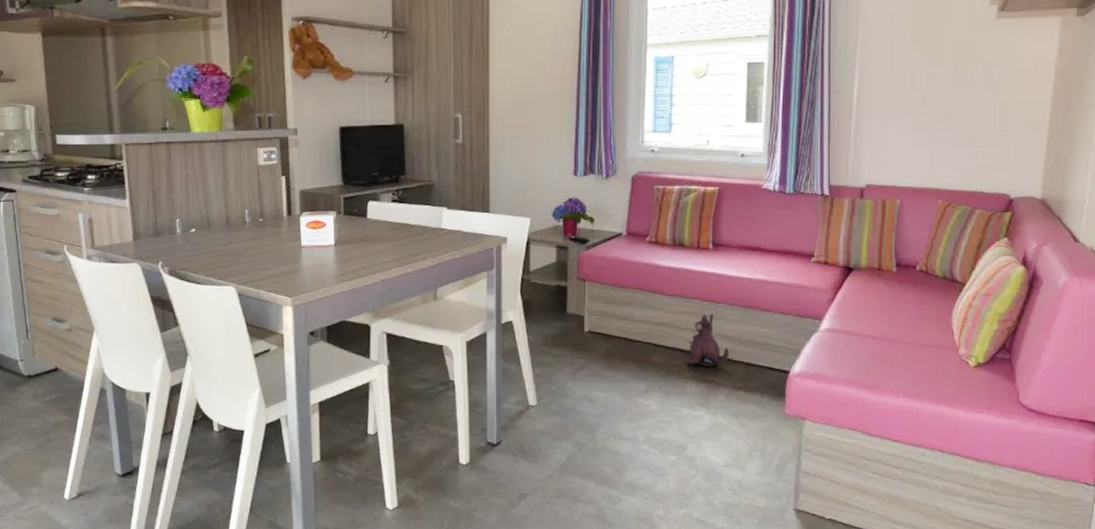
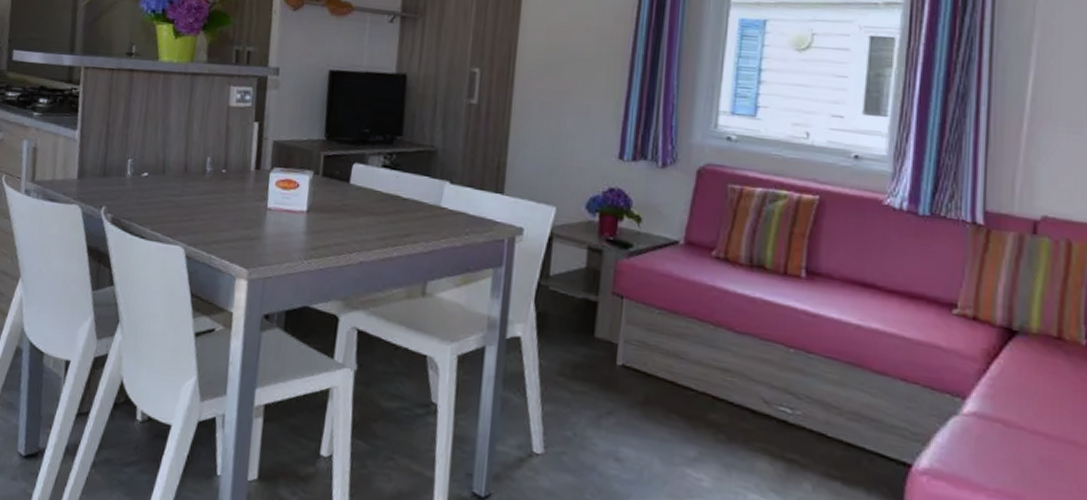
plush toy: present [686,313,730,366] -> none [757,365,823,440]

